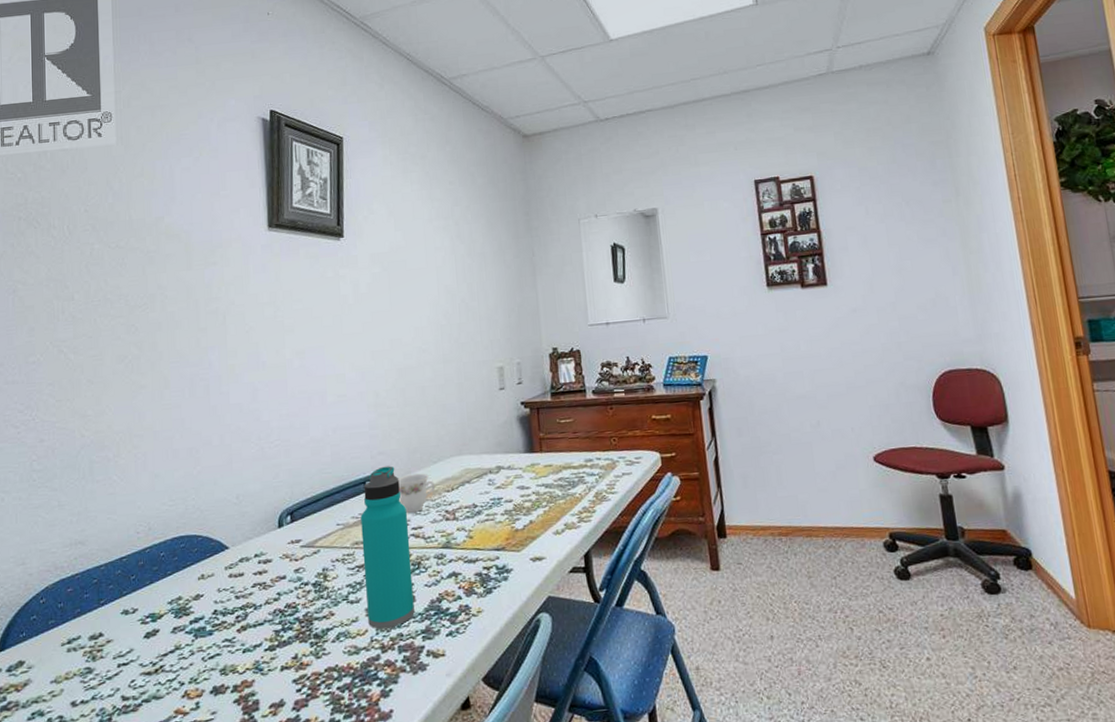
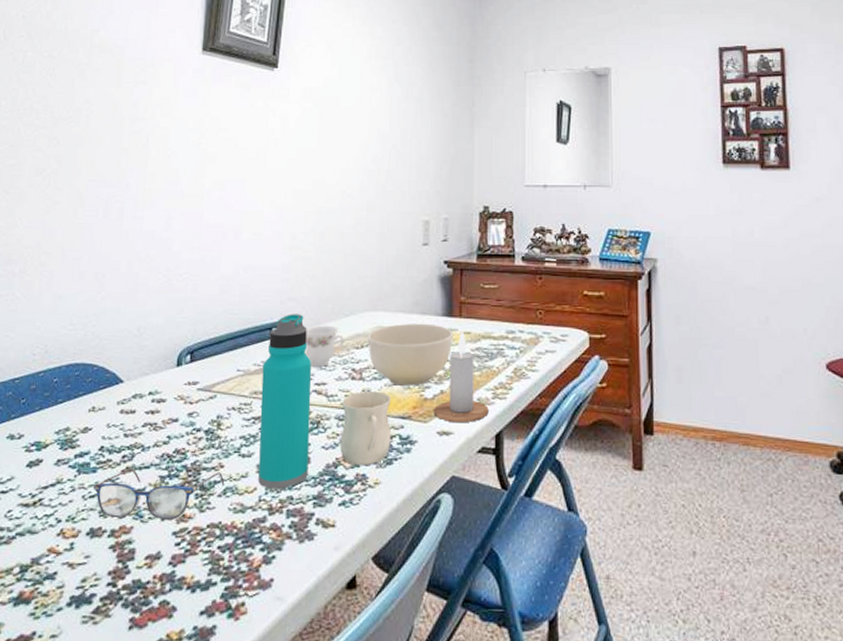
glasses: none [211,620,337,674] -> present [93,469,225,520]
mug: none [439,528,489,598] -> present [340,391,392,466]
bowl: none [456,461,537,521] -> present [367,323,453,386]
candle: none [525,464,576,548] -> present [434,331,489,423]

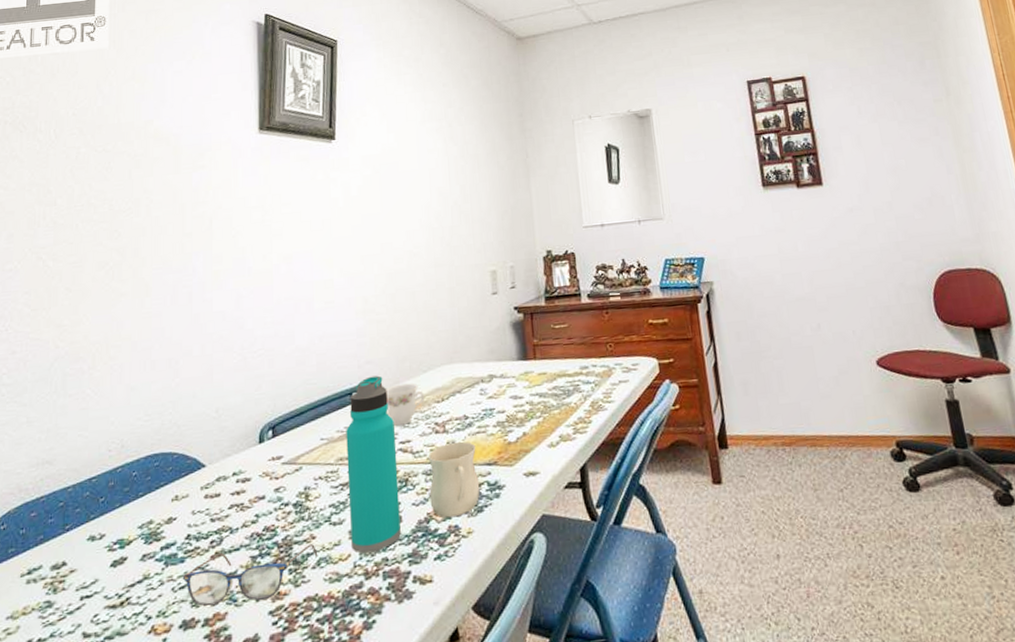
bowl: present [367,323,453,386] -> none [447,369,530,434]
candle: present [434,331,489,423] -> none [518,372,571,462]

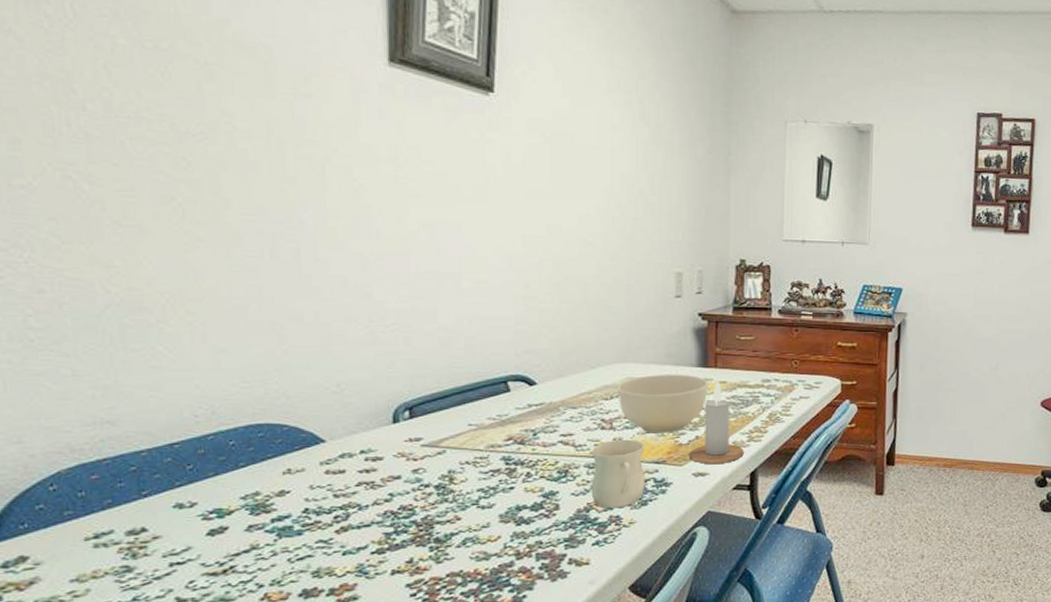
glasses: present [182,544,318,606] -> none [300,525,464,577]
water bottle: present [346,375,401,553] -> none [499,366,557,536]
teacup: present [386,383,424,426] -> none [547,377,591,418]
bowl: none [447,369,530,434] -> present [617,374,708,433]
candle: none [518,372,571,462] -> present [689,381,744,465]

